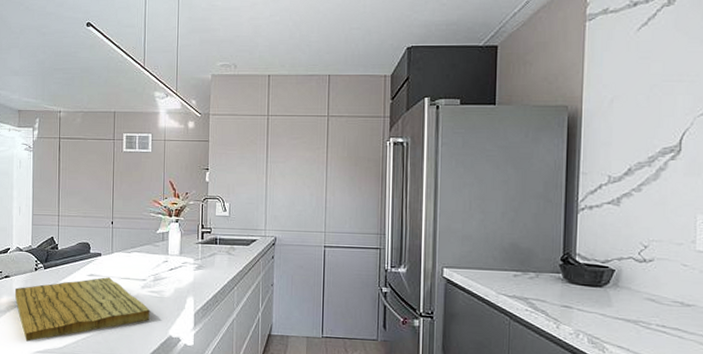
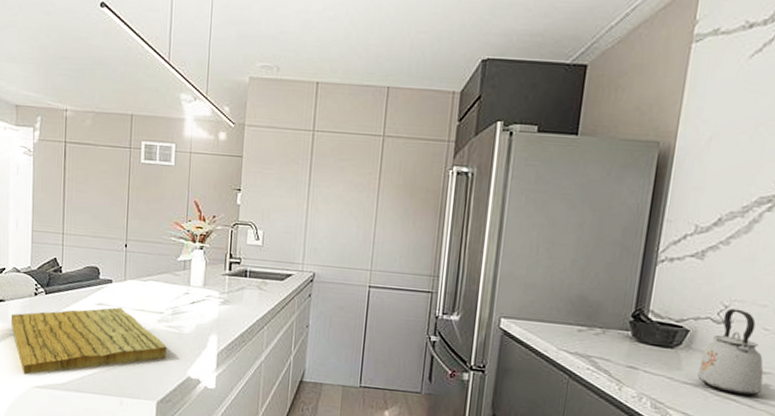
kettle: none [628,248,689,328] -> present [697,308,764,396]

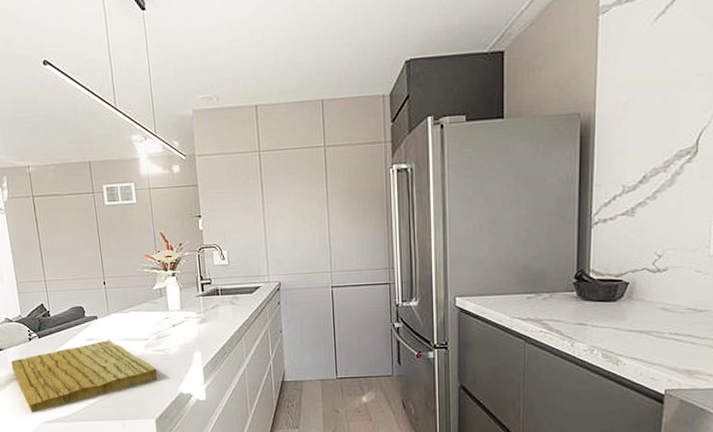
kettle: present [697,308,764,396] -> none [641,256,702,335]

